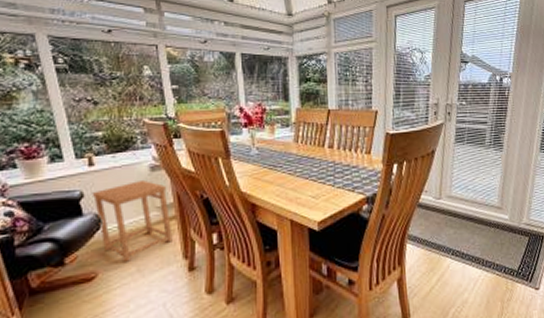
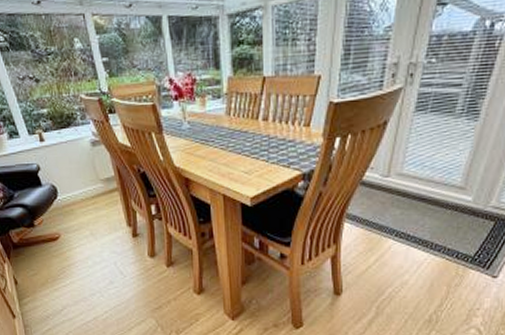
side table: present [92,179,173,262] -> none [46,154,117,226]

